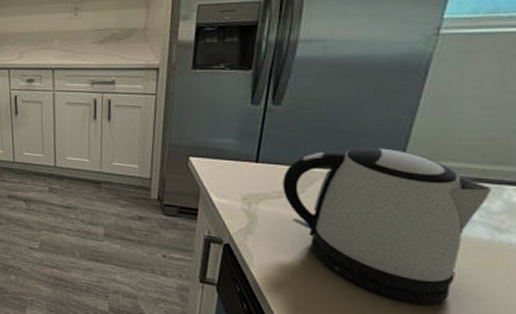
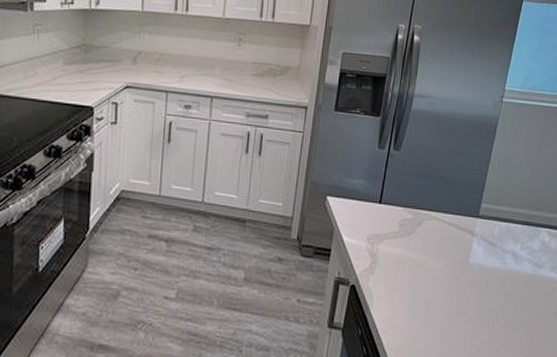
kettle: present [283,146,492,305] -> none [399,192,533,336]

